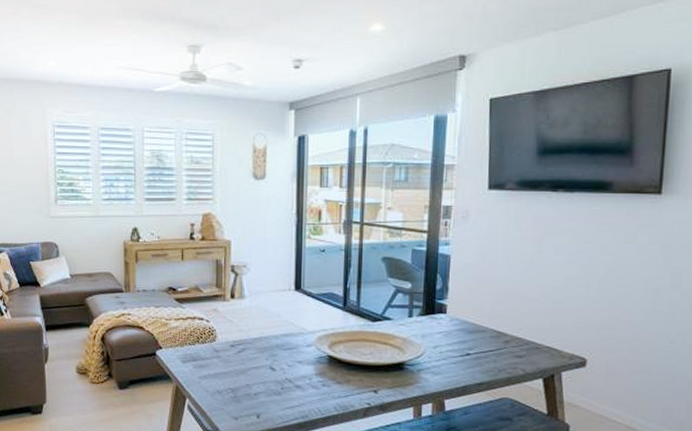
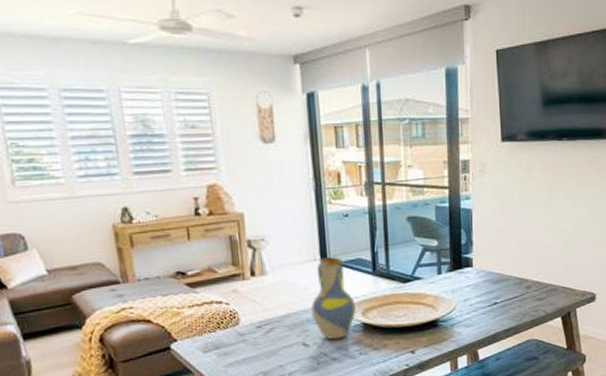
vase: none [281,288,323,368] -> present [311,257,356,340]

